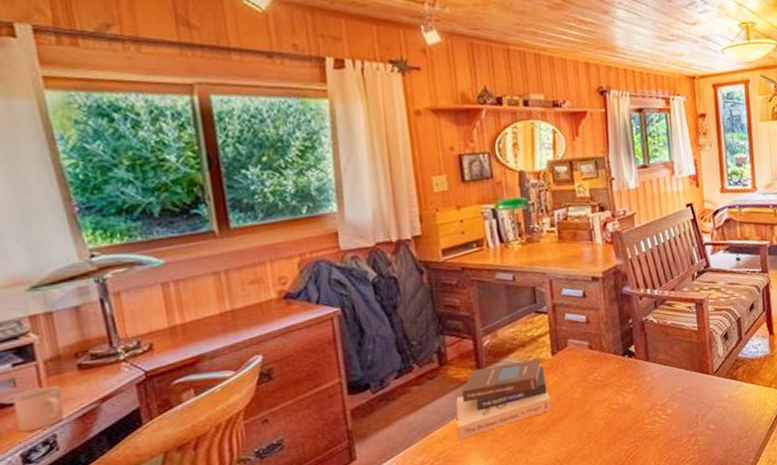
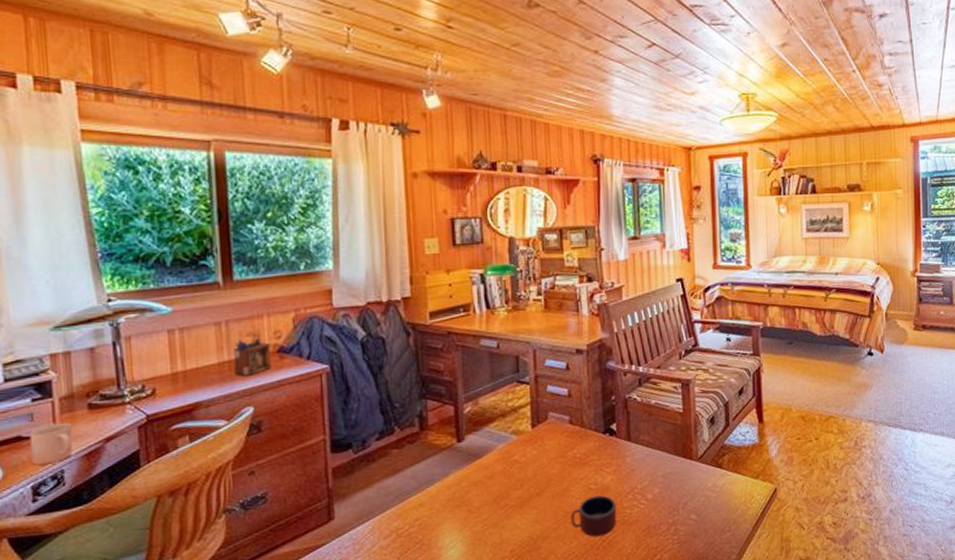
desk organizer: none [235,281,279,326] -> present [233,334,272,377]
books: present [456,359,552,441] -> none [433,430,529,509]
mug: none [594,414,640,454] -> present [571,495,617,537]

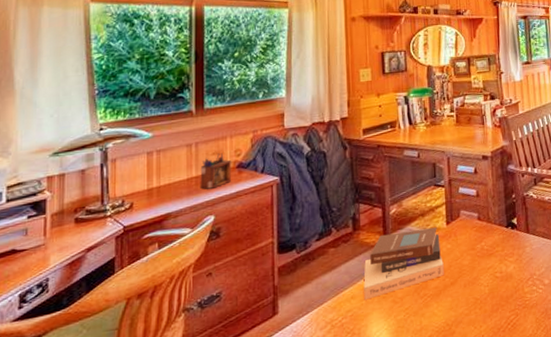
mug: present [29,423,73,466] -> none [21,236,60,275]
books: none [433,430,529,509] -> present [363,227,444,300]
mug: present [571,495,617,537] -> none [480,282,520,321]

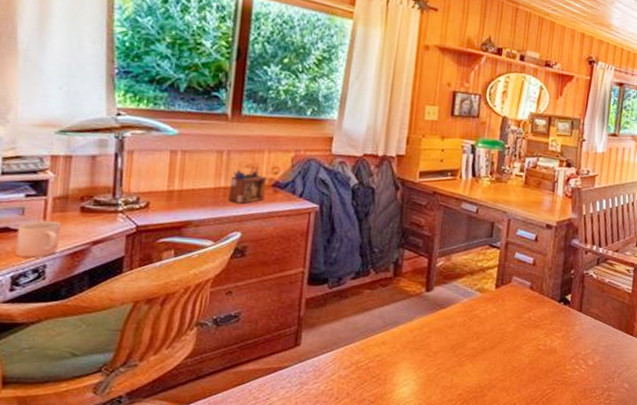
mug: none [21,236,60,275] -> present [15,221,62,258]
books: present [363,227,444,300] -> none [395,285,486,348]

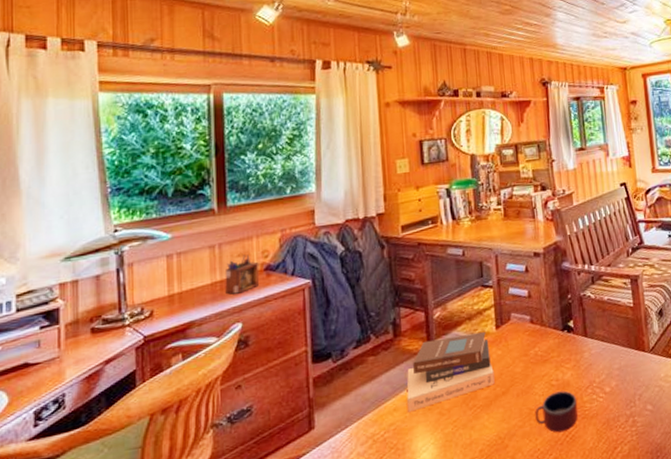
mug: present [15,221,62,258] -> none [35,348,76,391]
books: none [395,285,486,348] -> present [406,332,495,413]
mug: none [517,356,560,393] -> present [535,390,578,433]

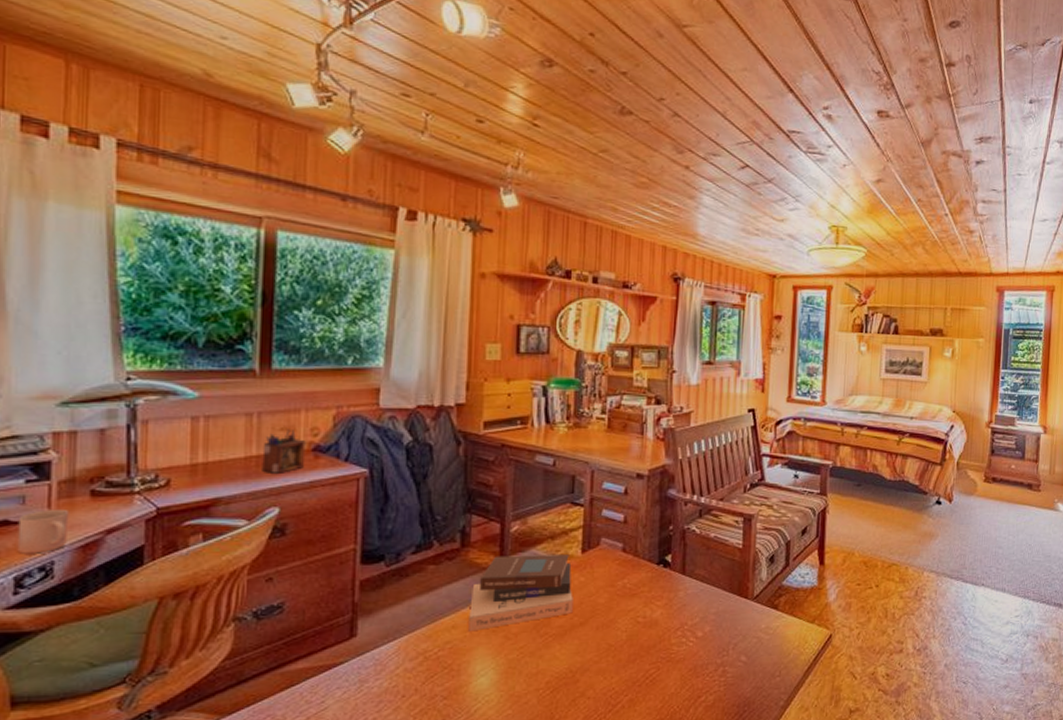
mug: none [35,348,76,391] -> present [17,510,70,554]
mug: present [535,390,578,433] -> none [614,629,664,674]

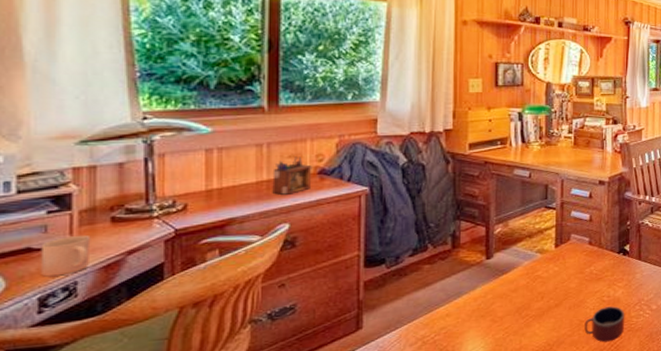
books: present [468,555,573,632] -> none [461,249,549,318]
mug: none [614,629,664,674] -> present [584,306,625,343]

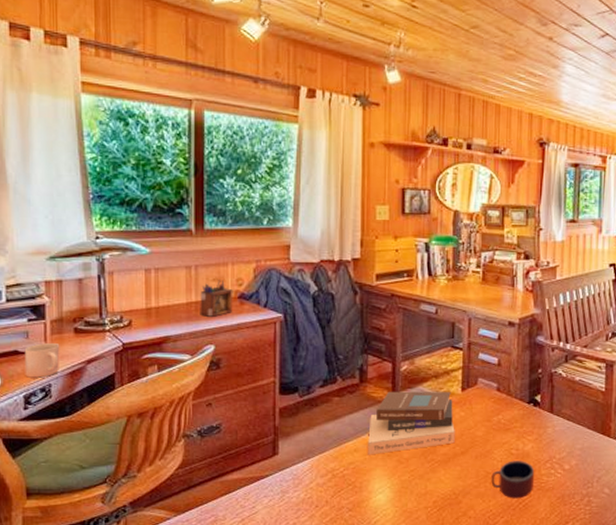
books: none [461,249,549,318] -> present [368,391,455,455]

